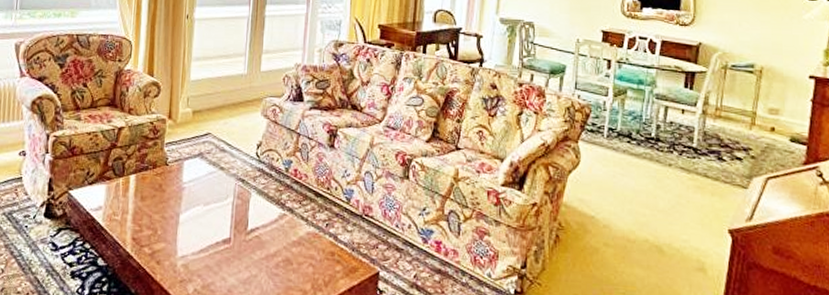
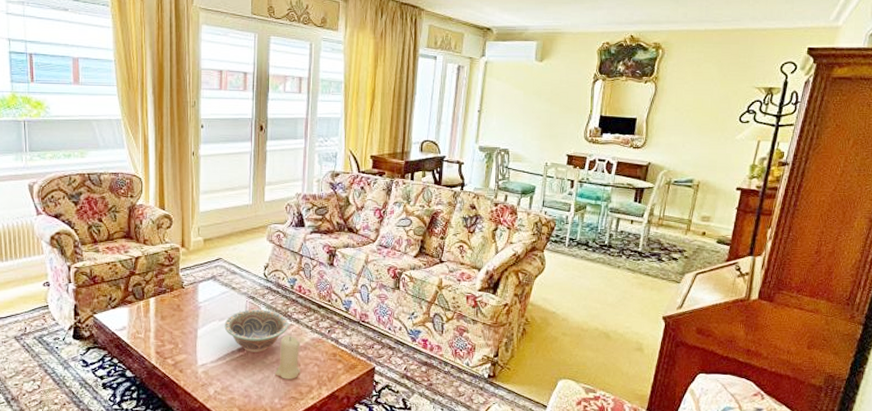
decorative bowl: none [209,194,281,246] -> present [224,309,288,352]
candle: none [263,227,294,281] -> present [274,336,301,379]

